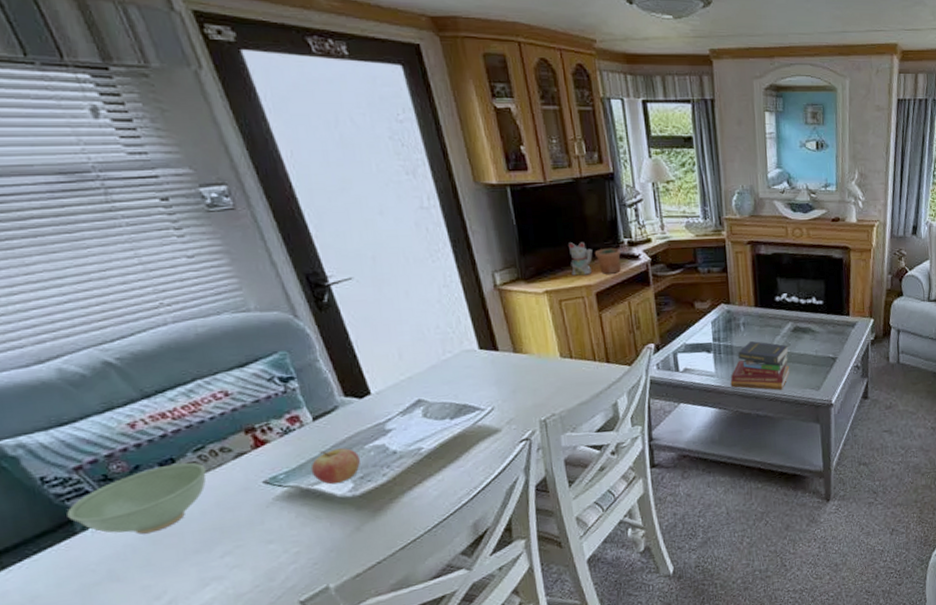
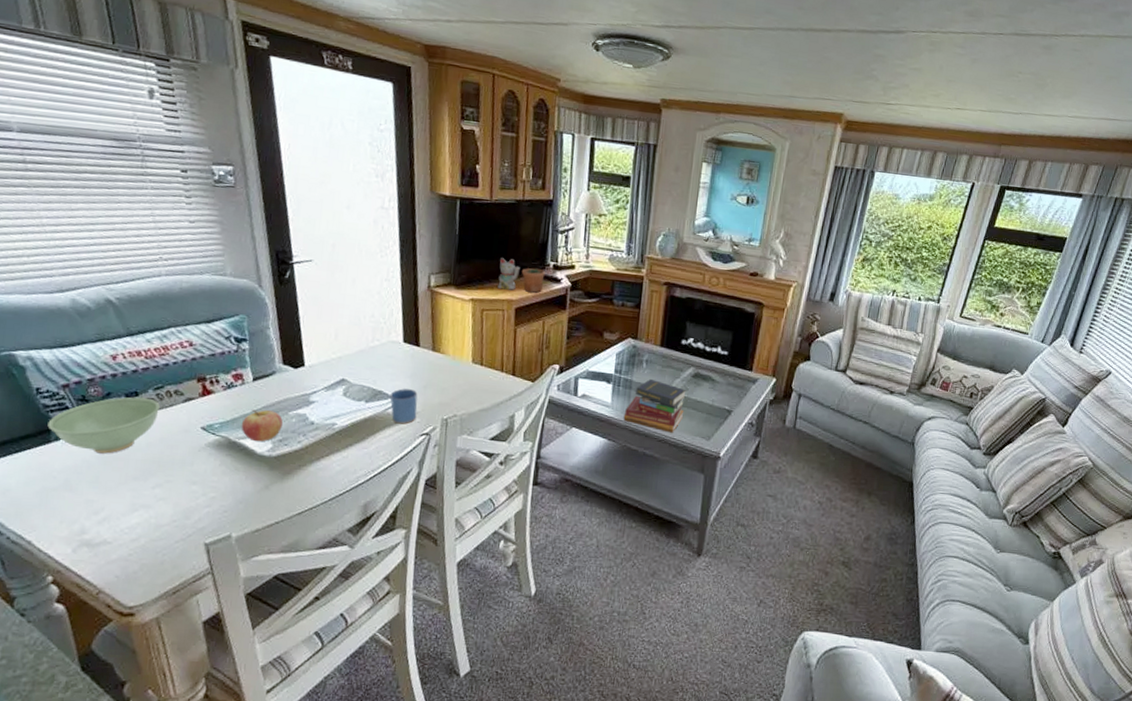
mug: none [476,396,512,435] -> present [390,388,418,424]

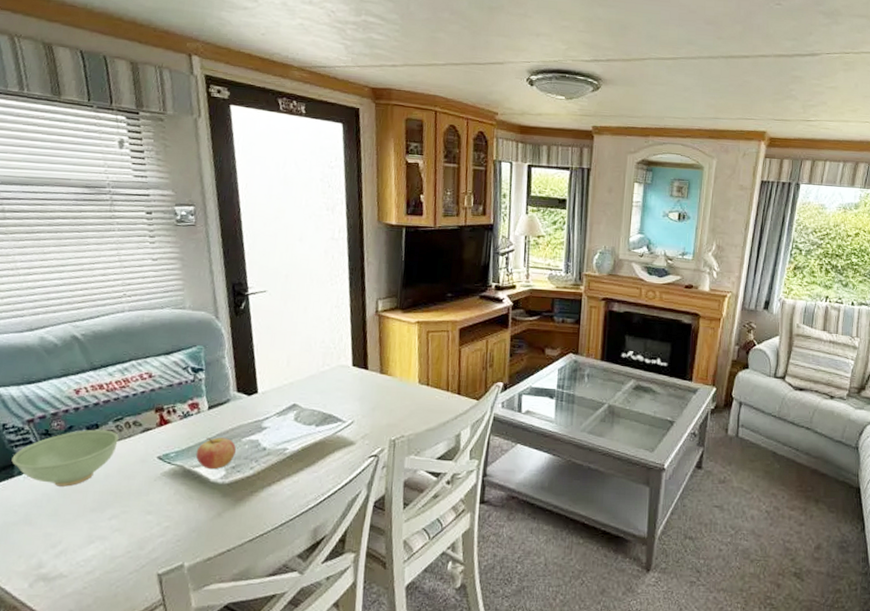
mug: present [390,388,418,424] -> none [339,411,366,447]
decorative figurine: present [497,258,520,290] -> none [442,281,463,312]
planter: present [522,268,545,293] -> none [465,289,487,313]
books: present [623,378,686,433] -> none [567,392,628,446]

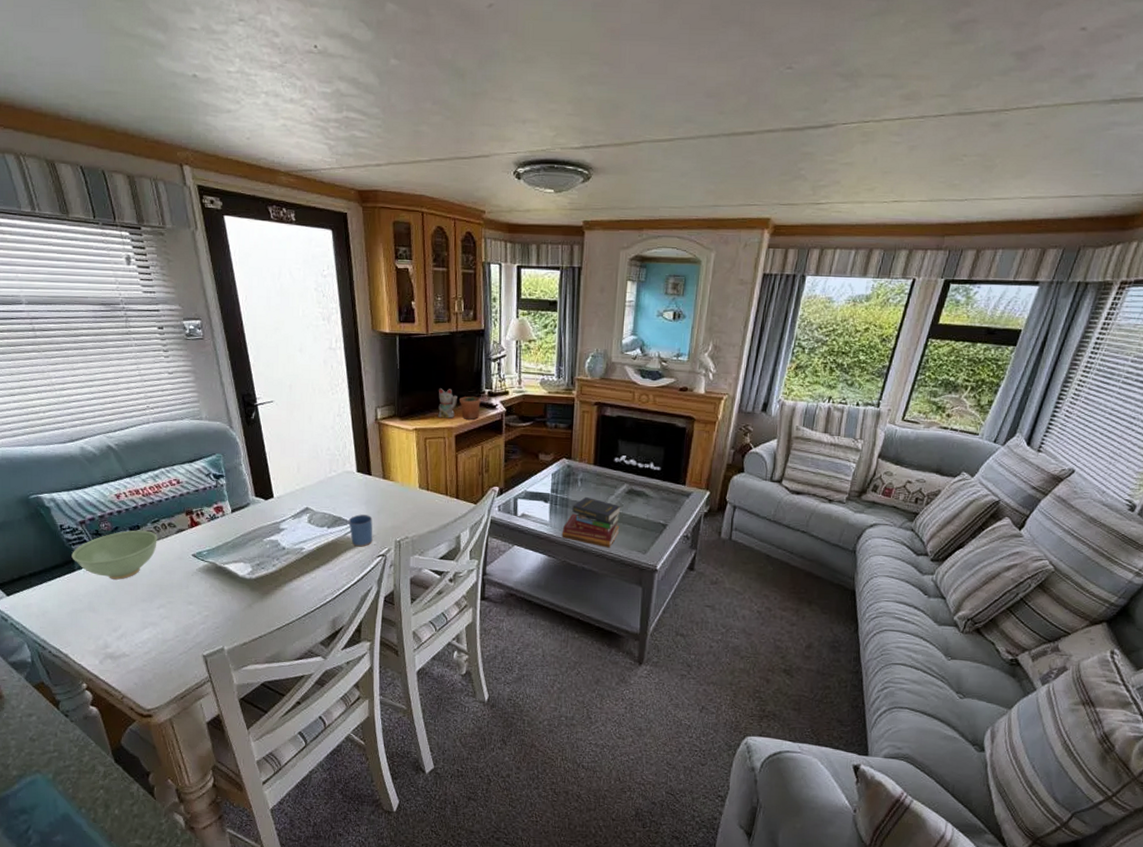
fruit: present [195,437,236,470] -> none [224,537,259,566]
mug: none [339,411,366,447] -> present [348,514,373,547]
decorative figurine: none [442,281,463,312] -> present [438,388,458,419]
planter: none [465,289,487,313] -> present [460,396,481,420]
books: none [567,392,628,446] -> present [562,496,621,548]

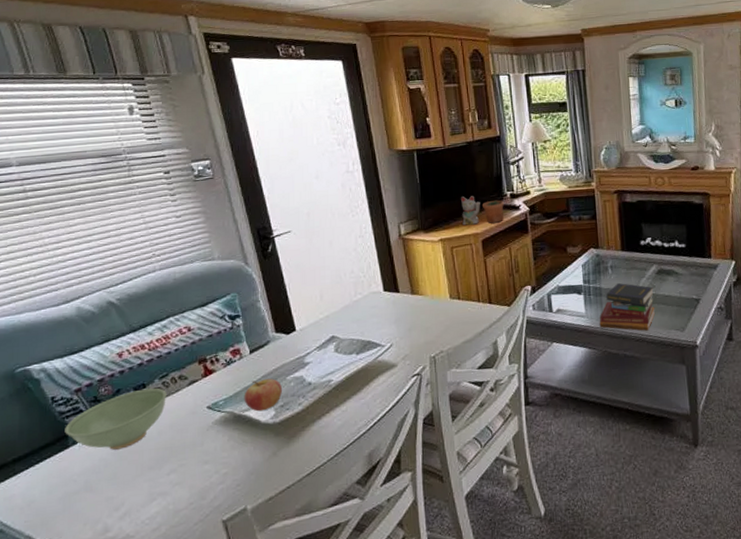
fruit: none [224,537,259,566] -> present [244,378,282,412]
mug: present [348,514,373,547] -> none [378,334,406,370]

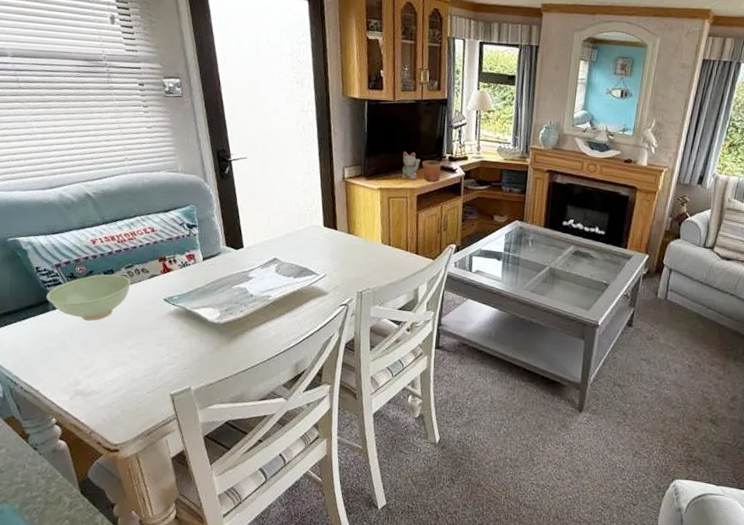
fruit: present [244,378,282,412] -> none [195,284,228,311]
books: present [599,282,655,331] -> none [512,256,568,304]

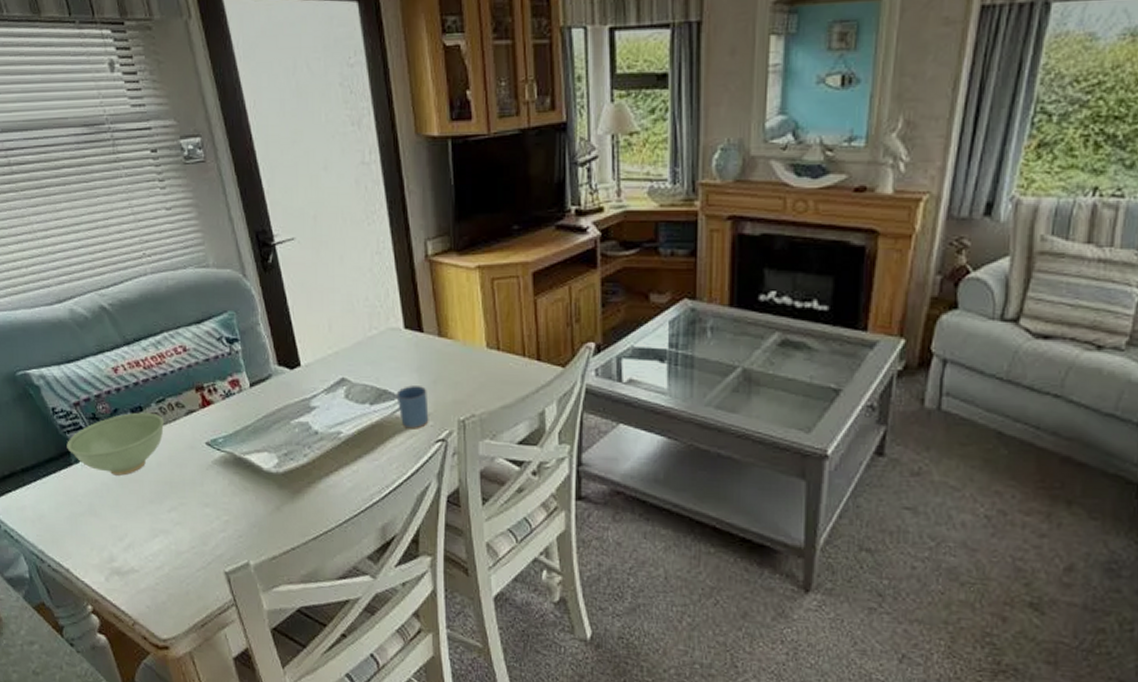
mug: none [314,266,337,296] -> present [396,386,429,429]
decorative figurine: present [401,152,420,180] -> none [508,208,533,250]
planter: present [422,160,442,182] -> none [537,216,566,250]

